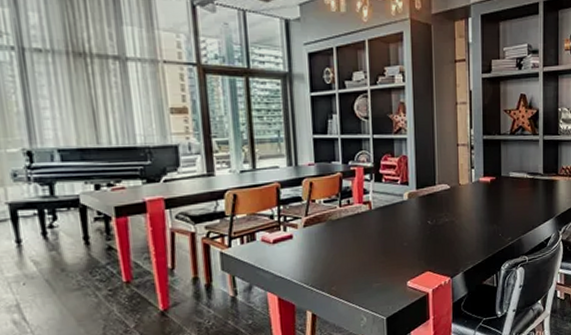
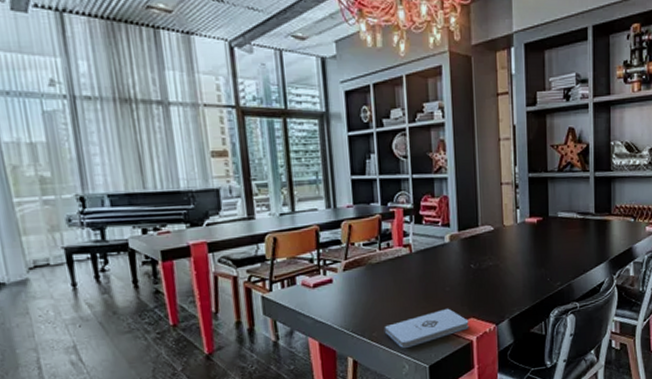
notepad: none [343,262,426,302] -> present [384,308,469,349]

